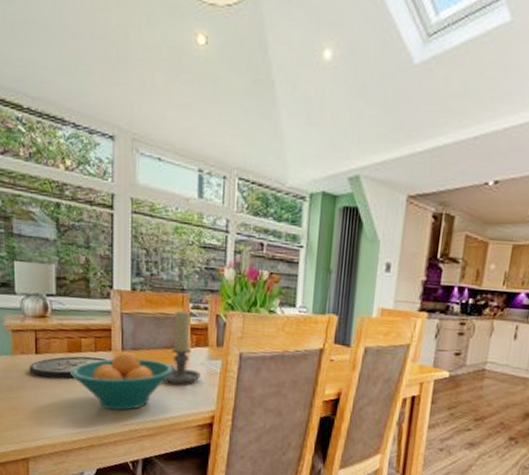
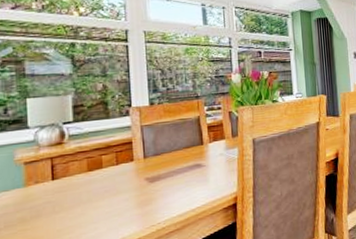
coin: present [29,356,107,379] -> none [45,169,130,202]
fruit bowl: present [71,351,173,411] -> none [92,158,195,216]
candle holder: present [164,310,201,385] -> none [187,113,221,177]

